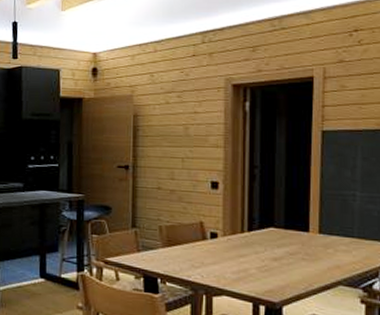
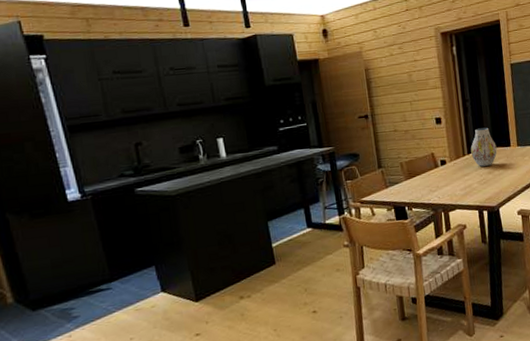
vase: none [252,202,289,251] -> present [470,127,497,167]

